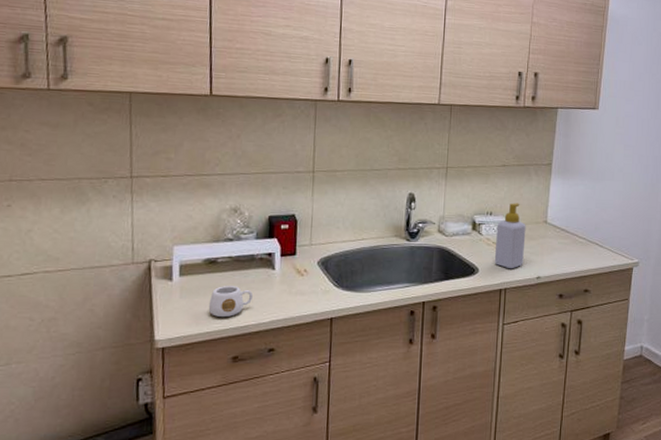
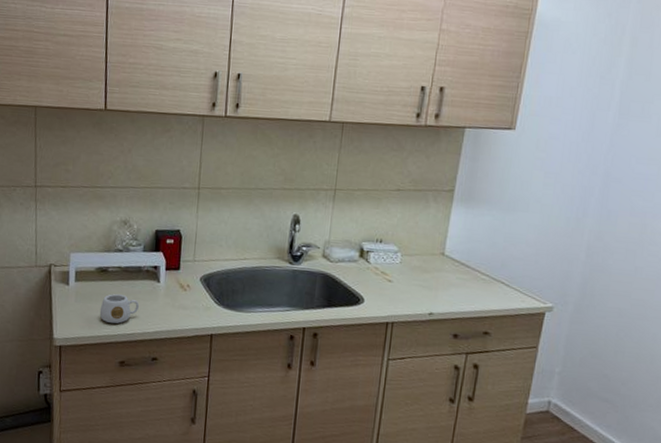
soap bottle: present [494,203,526,269] -> none [381,231,420,302]

